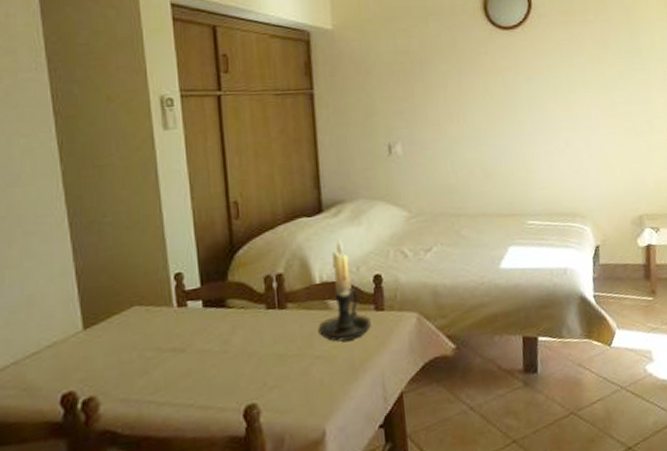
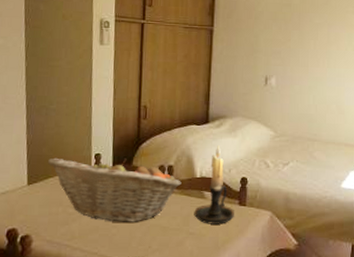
fruit basket: none [108,273,297,361] -> present [47,158,182,222]

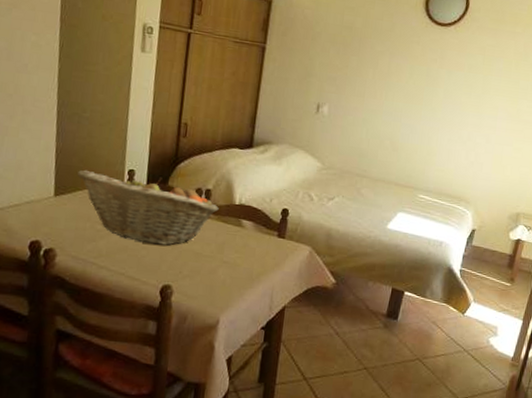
candle holder: present [194,145,234,224] -> none [229,172,272,256]

